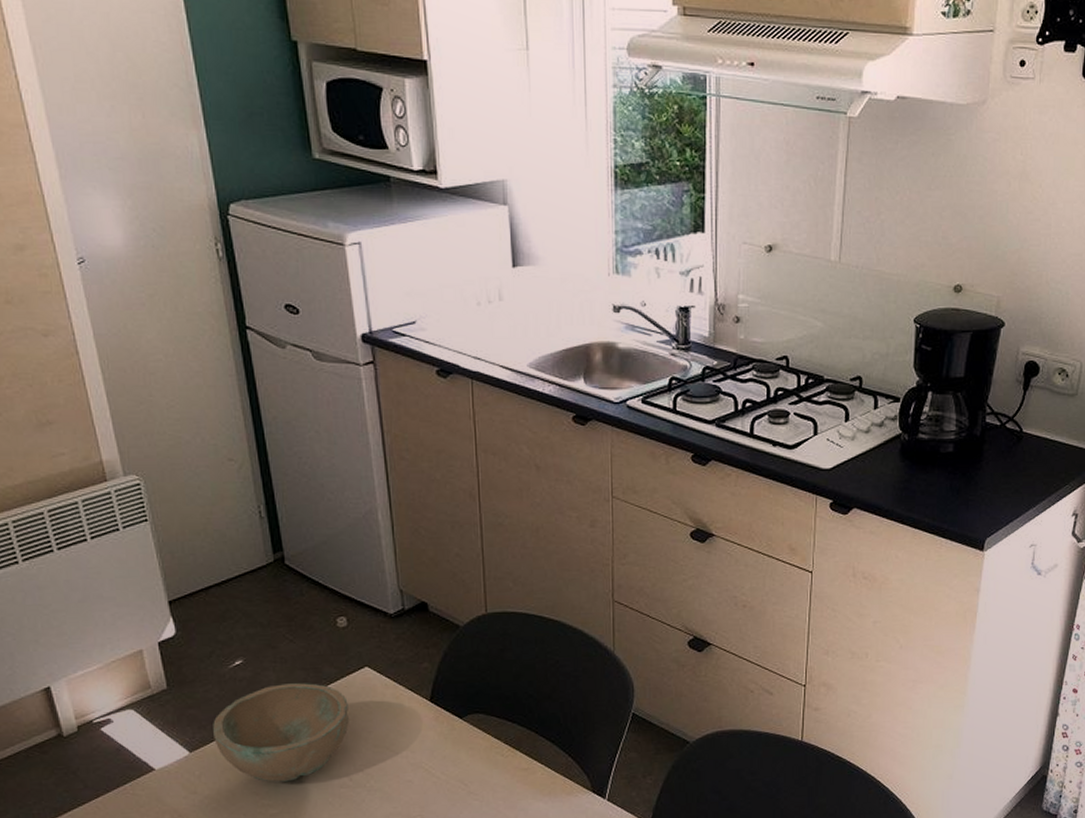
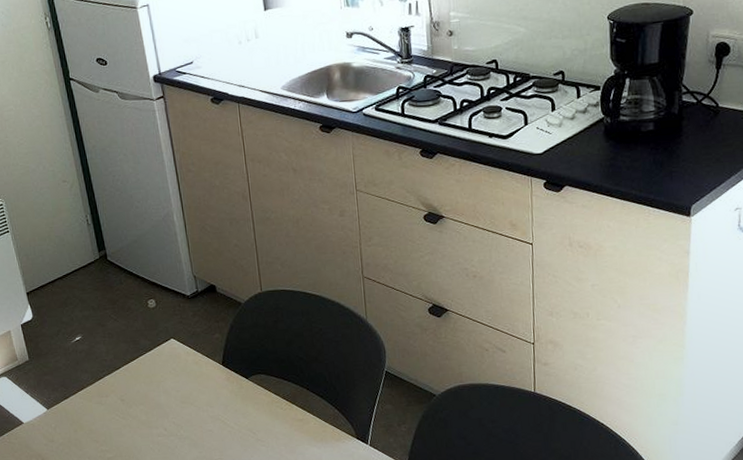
bowl: present [213,683,349,782] -> none [62,353,162,432]

